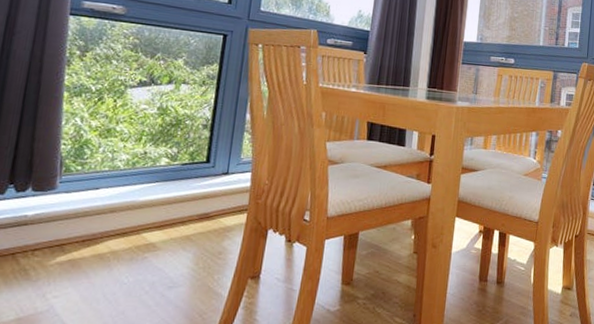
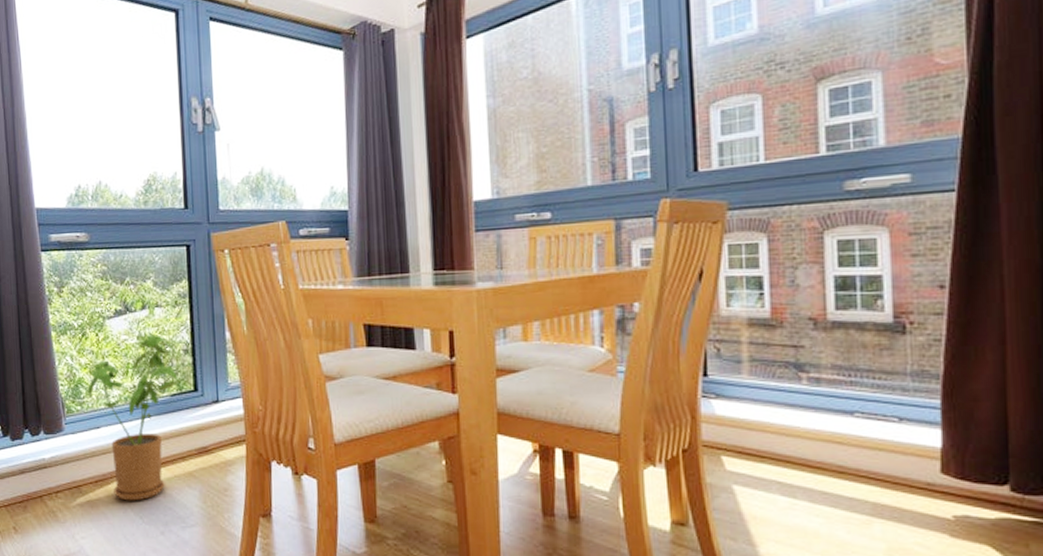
house plant: none [93,107,196,261] -> present [88,334,182,501]

